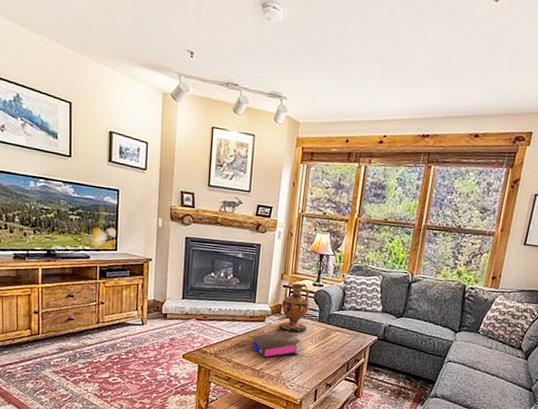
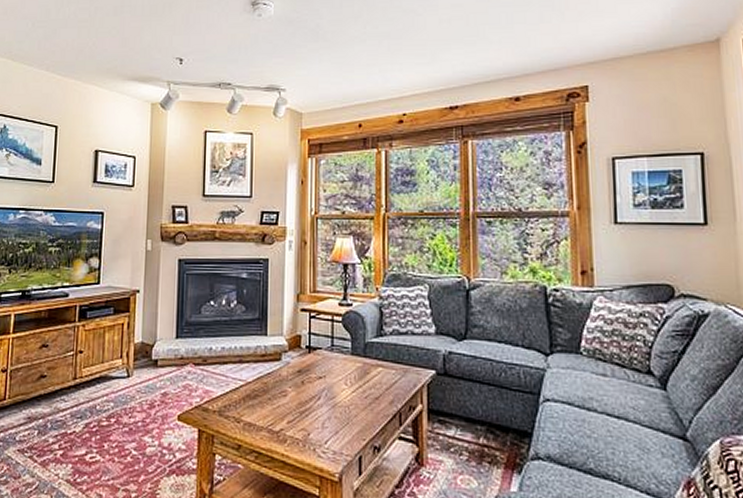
book: present [252,330,300,358] -> none [266,370,332,413]
vase: present [278,281,310,332] -> none [299,303,337,372]

